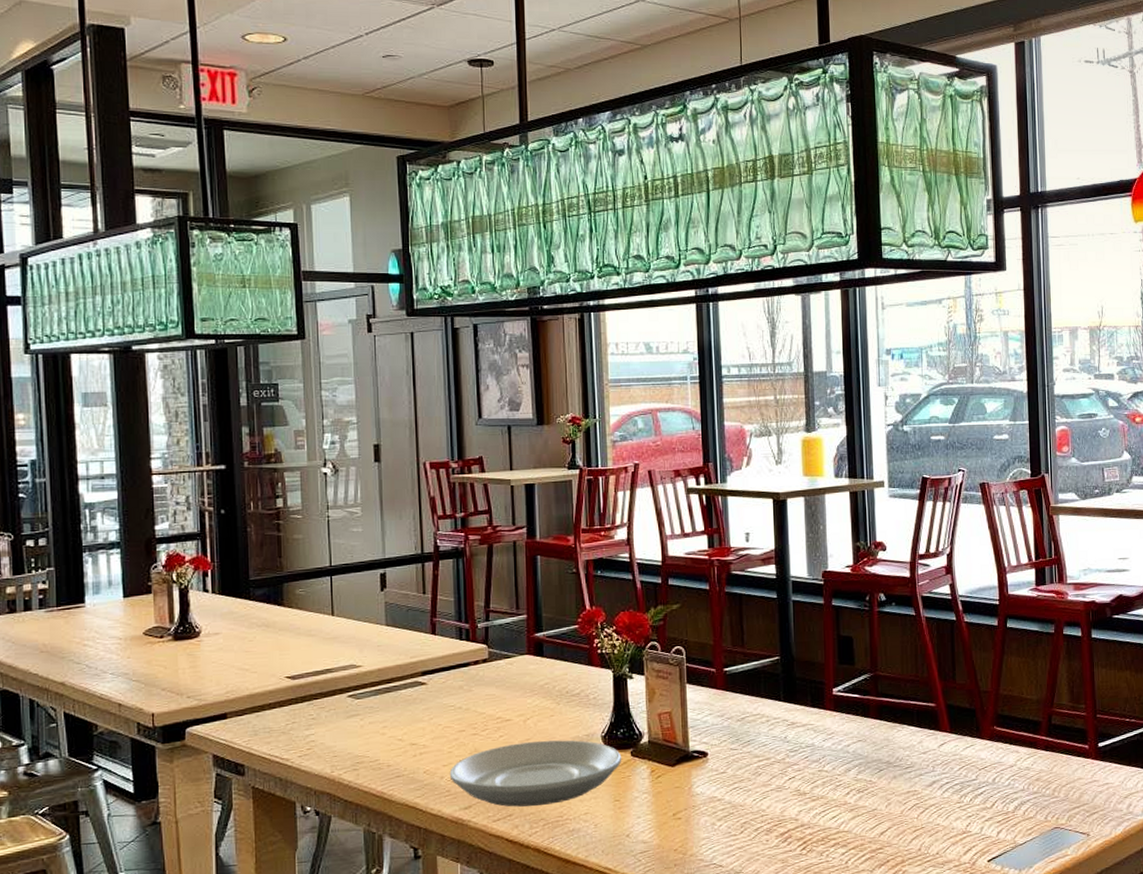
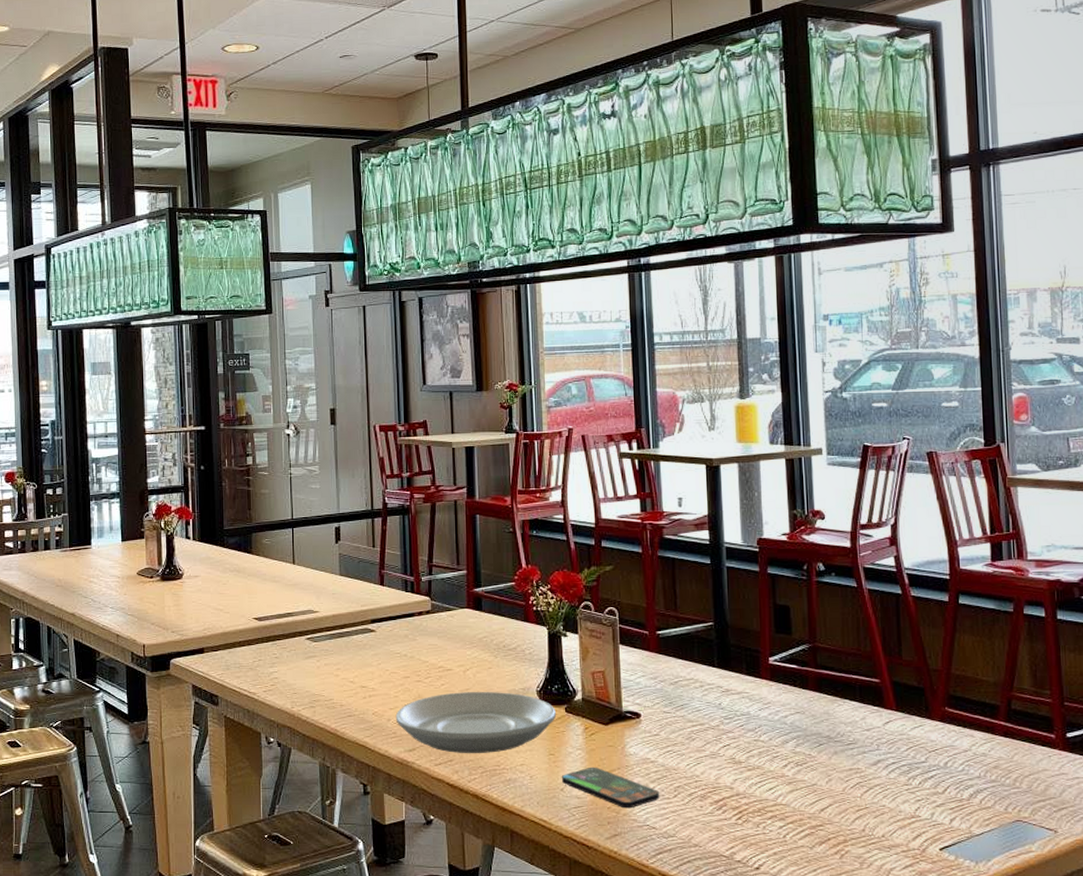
smartphone: none [627,809,727,849] -> present [561,767,660,809]

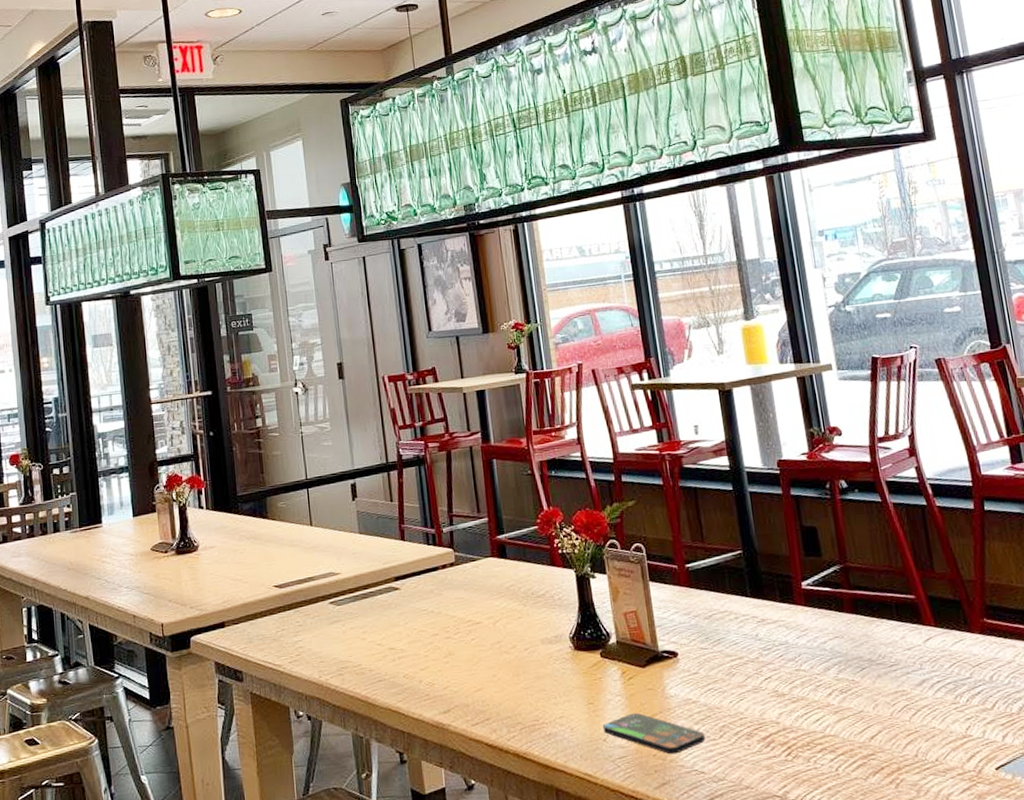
plate: present [395,692,557,754] -> none [427,641,592,711]

